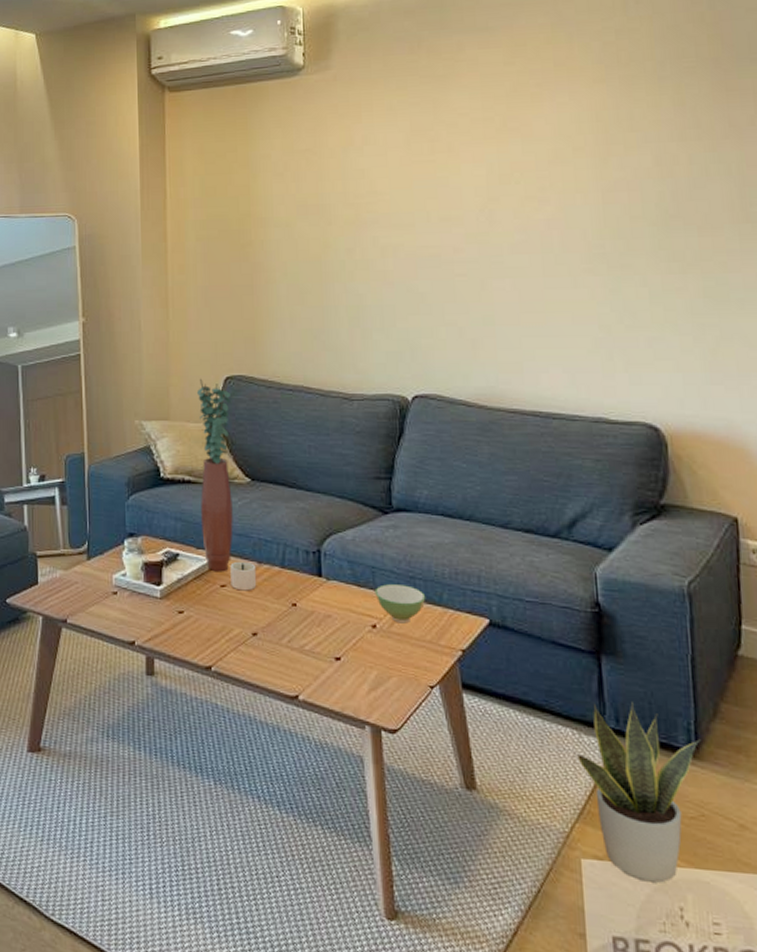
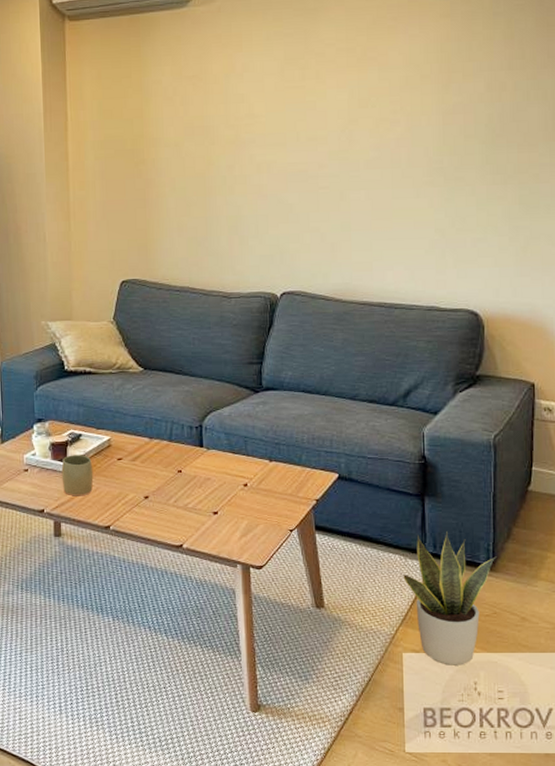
mug: none [155,578,193,628] -> present [61,455,94,496]
vase: present [196,378,233,572] -> none [96,282,128,448]
candle: present [230,561,257,591] -> none [126,438,149,462]
bowl: present [374,584,426,624] -> none [246,450,288,481]

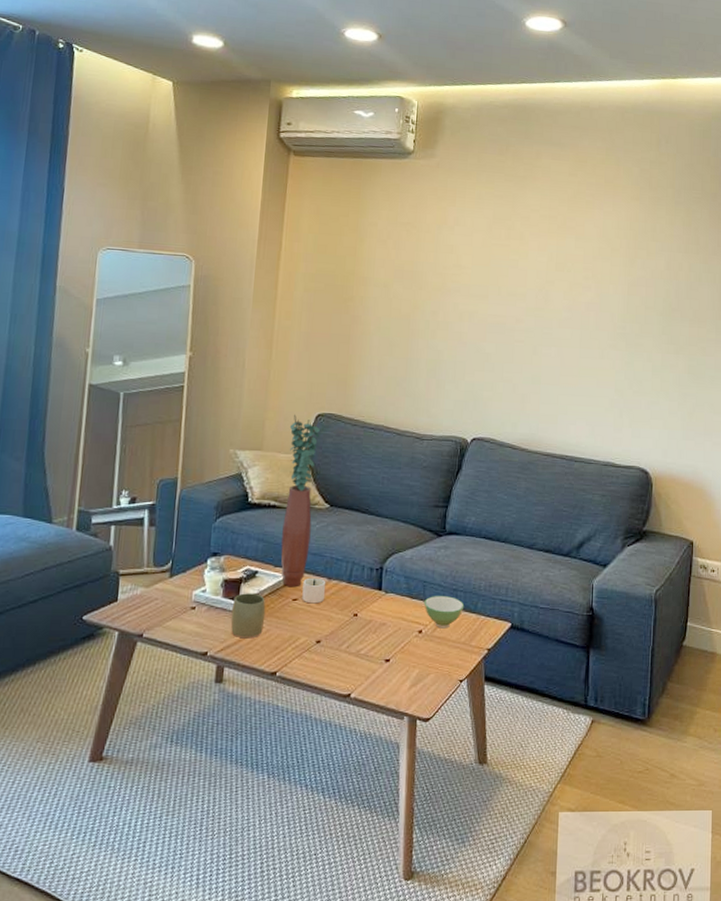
vase: none [96,282,128,448] -> present [280,414,320,588]
candle: none [126,438,149,462] -> present [302,577,326,604]
bowl: none [246,450,288,481] -> present [424,596,465,629]
potted plant: present [403,532,496,665] -> none [565,685,651,825]

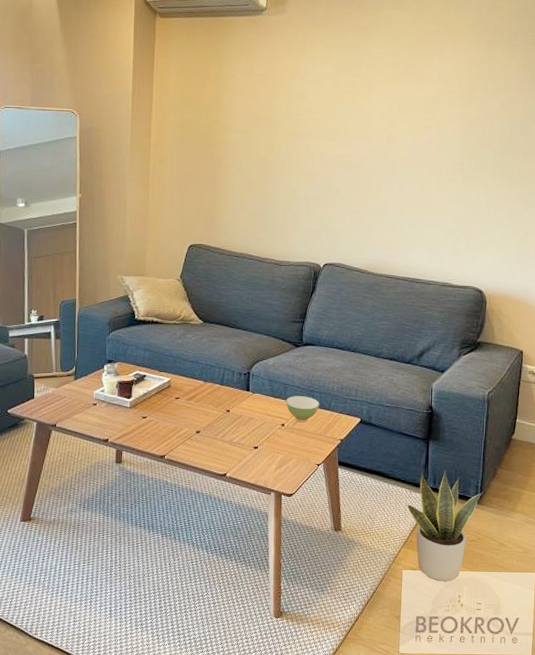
mug: present [230,593,266,639] -> none [125,393,154,429]
vase: present [280,414,320,588] -> none [164,245,192,388]
candle: present [302,577,326,604] -> none [183,380,203,402]
potted plant: none [565,685,651,825] -> present [407,470,483,582]

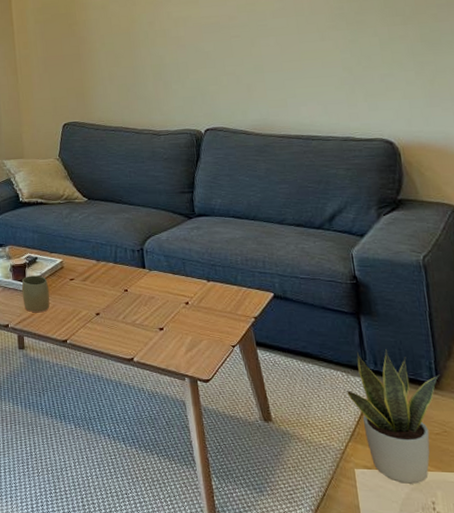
mug: none [125,393,154,429] -> present [21,275,50,313]
bowl: present [285,396,320,423] -> none [185,271,225,300]

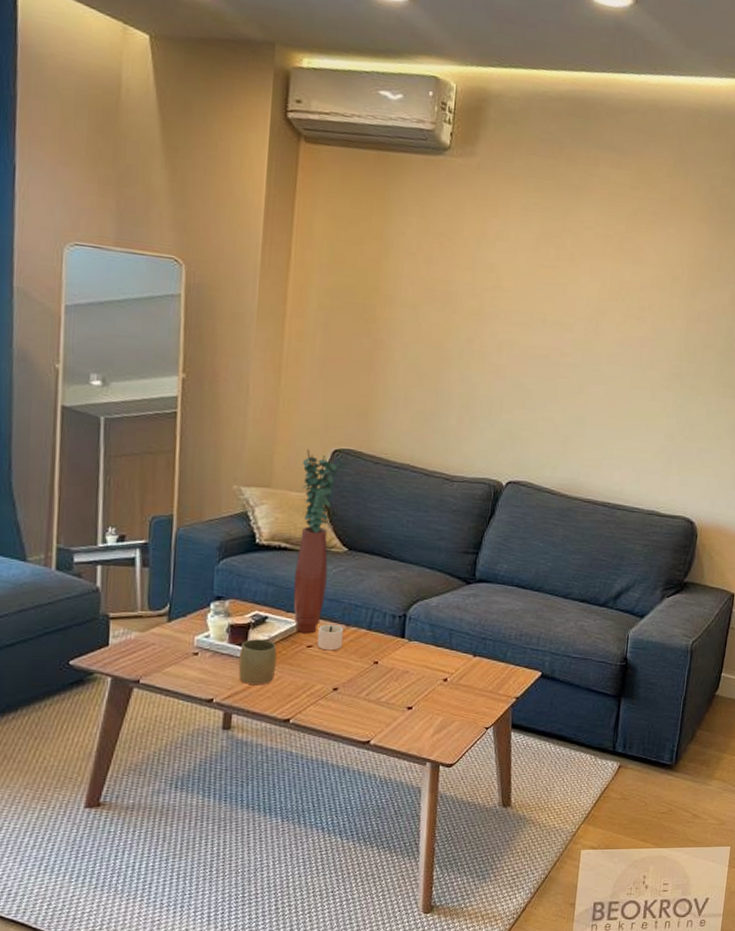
vase: none [42,126,77,269] -> present [293,448,337,634]
candle: none [76,260,97,282] -> present [317,624,344,651]
potted plant: present [347,349,440,484] -> none [591,732,679,861]

